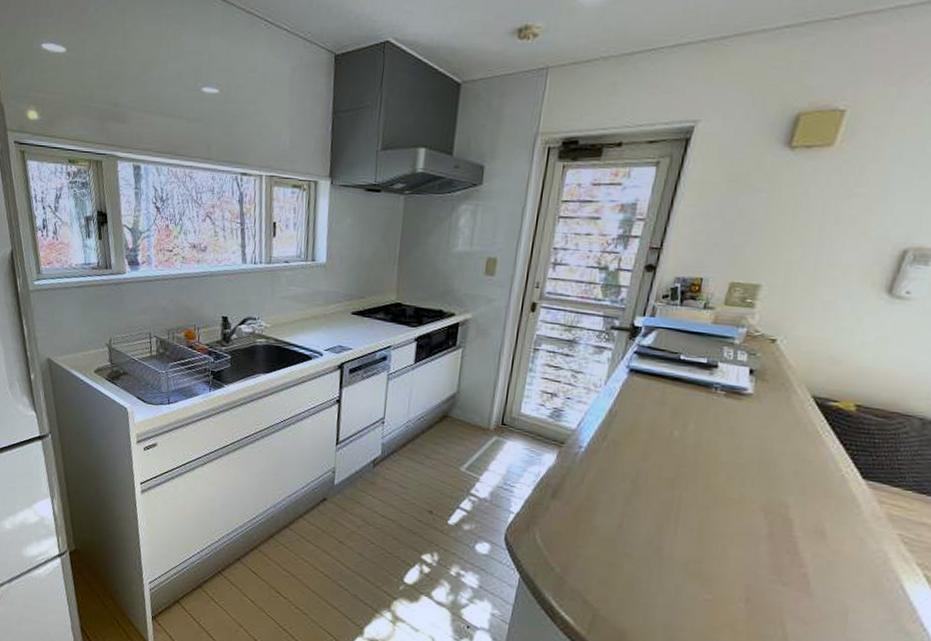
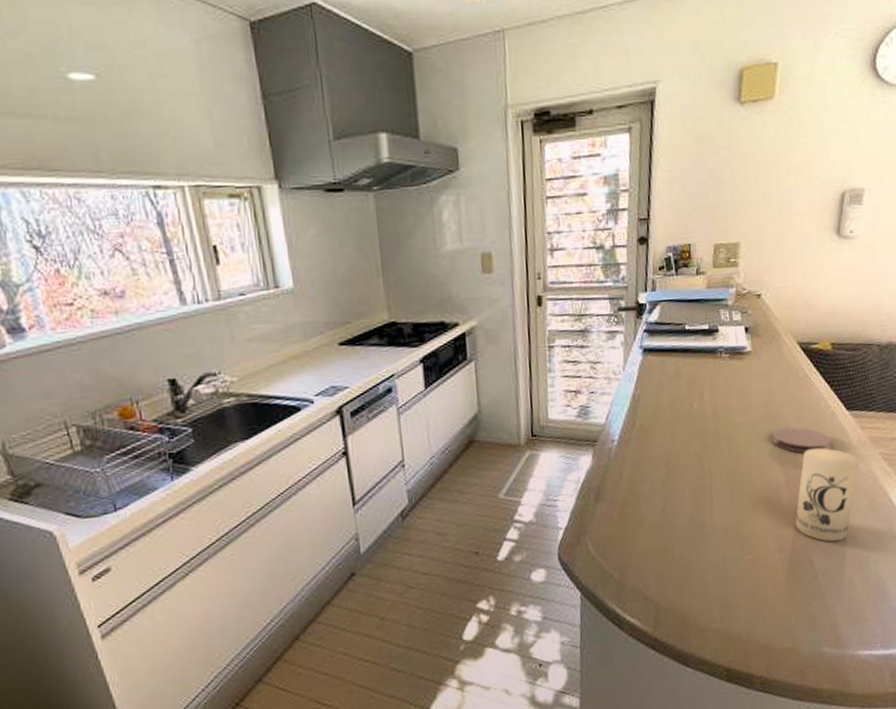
coaster: none [759,477,836,515] -> present [771,426,832,453]
candle: none [770,507,868,613] -> present [795,448,859,542]

